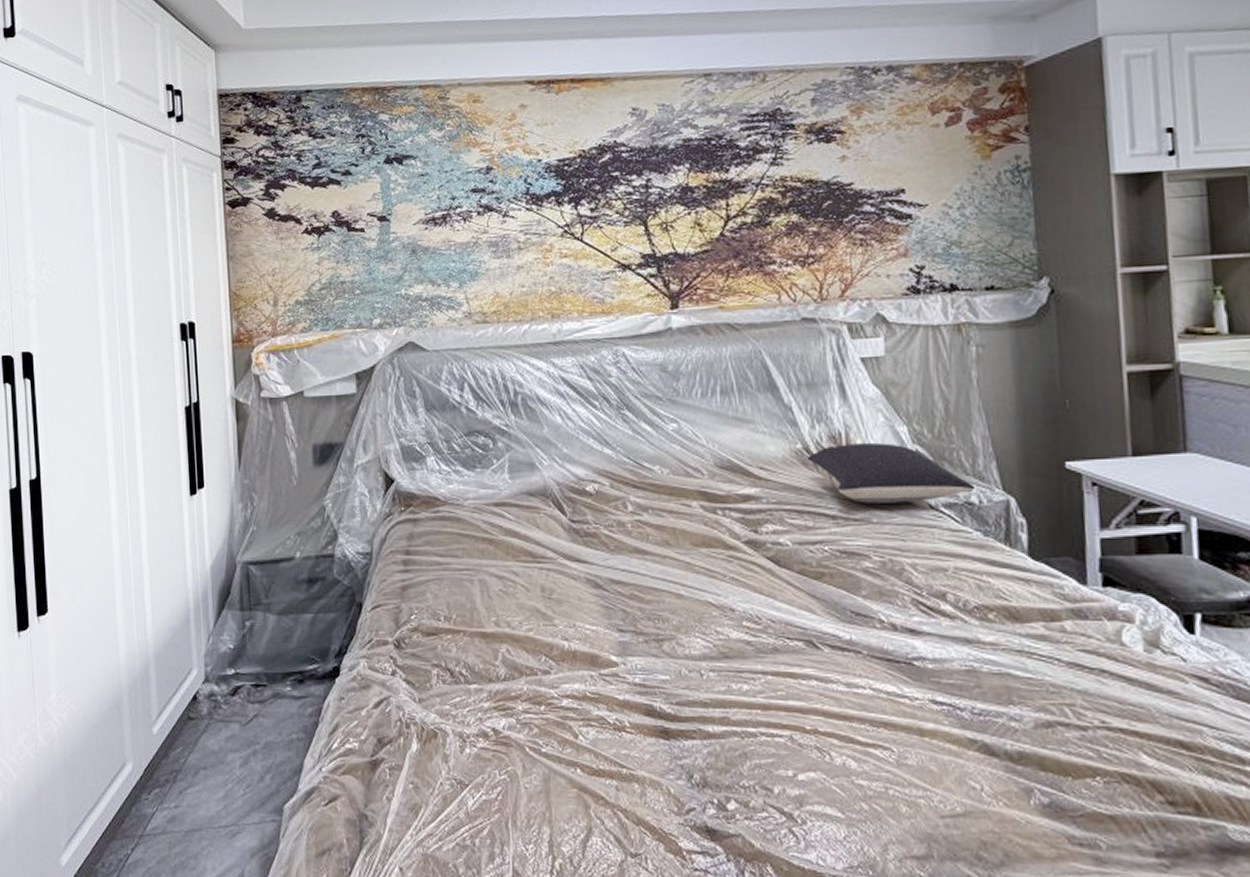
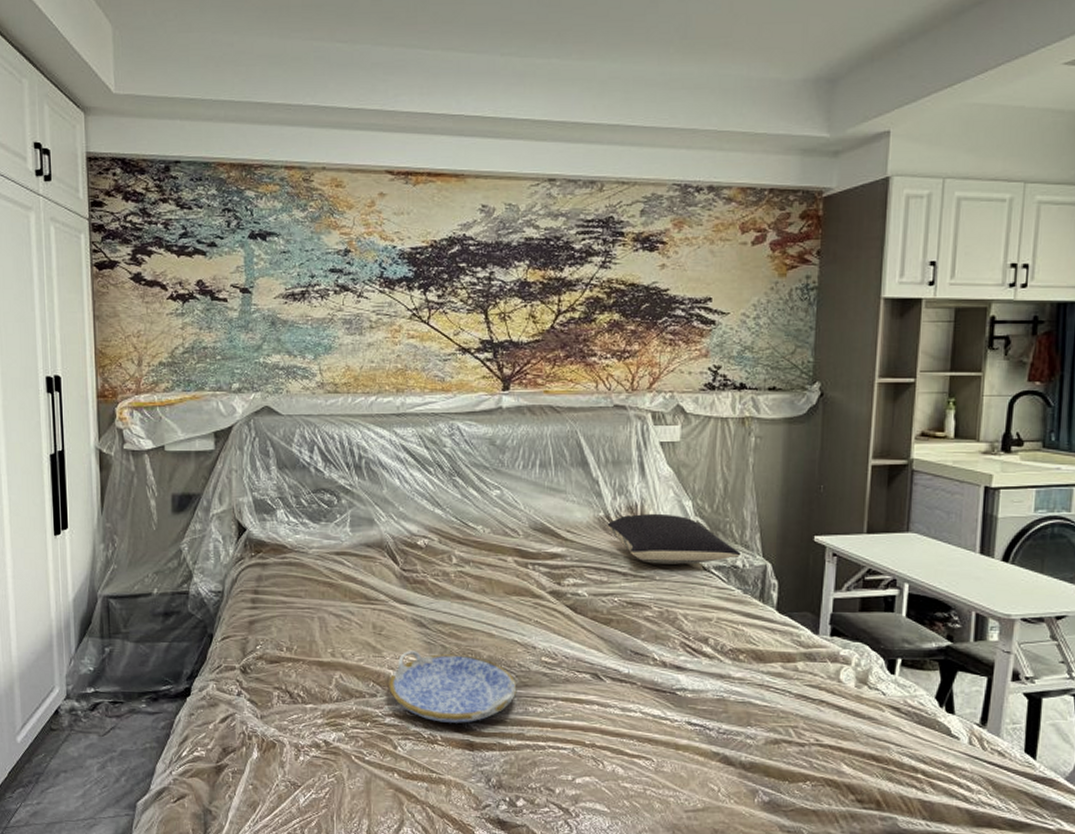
serving tray: none [563,617,716,705] -> present [389,650,517,723]

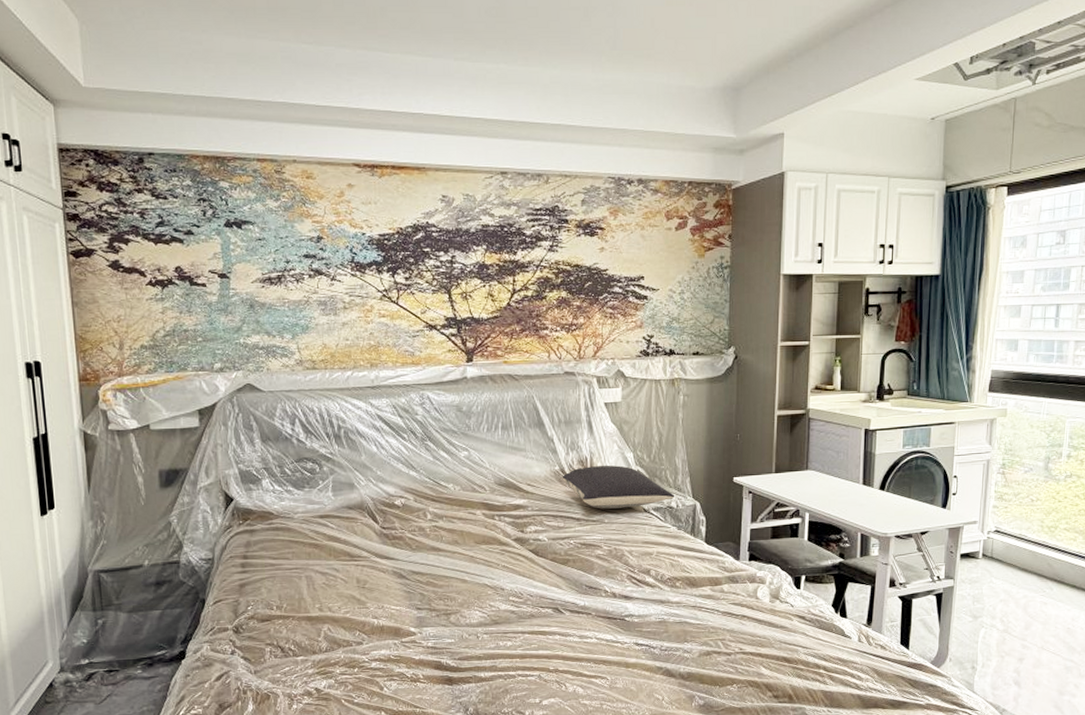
serving tray: present [389,650,517,723] -> none [373,600,489,662]

